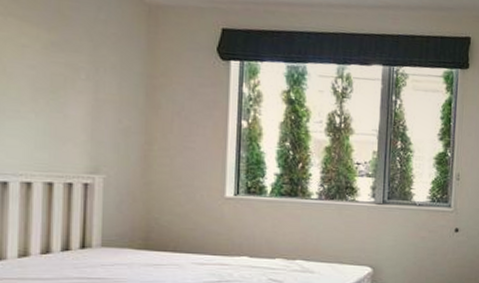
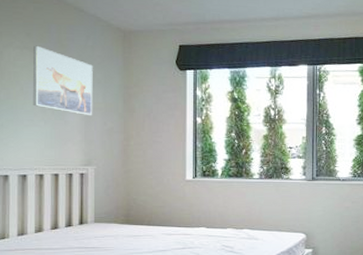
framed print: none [19,14,105,109] -> present [32,46,93,115]

